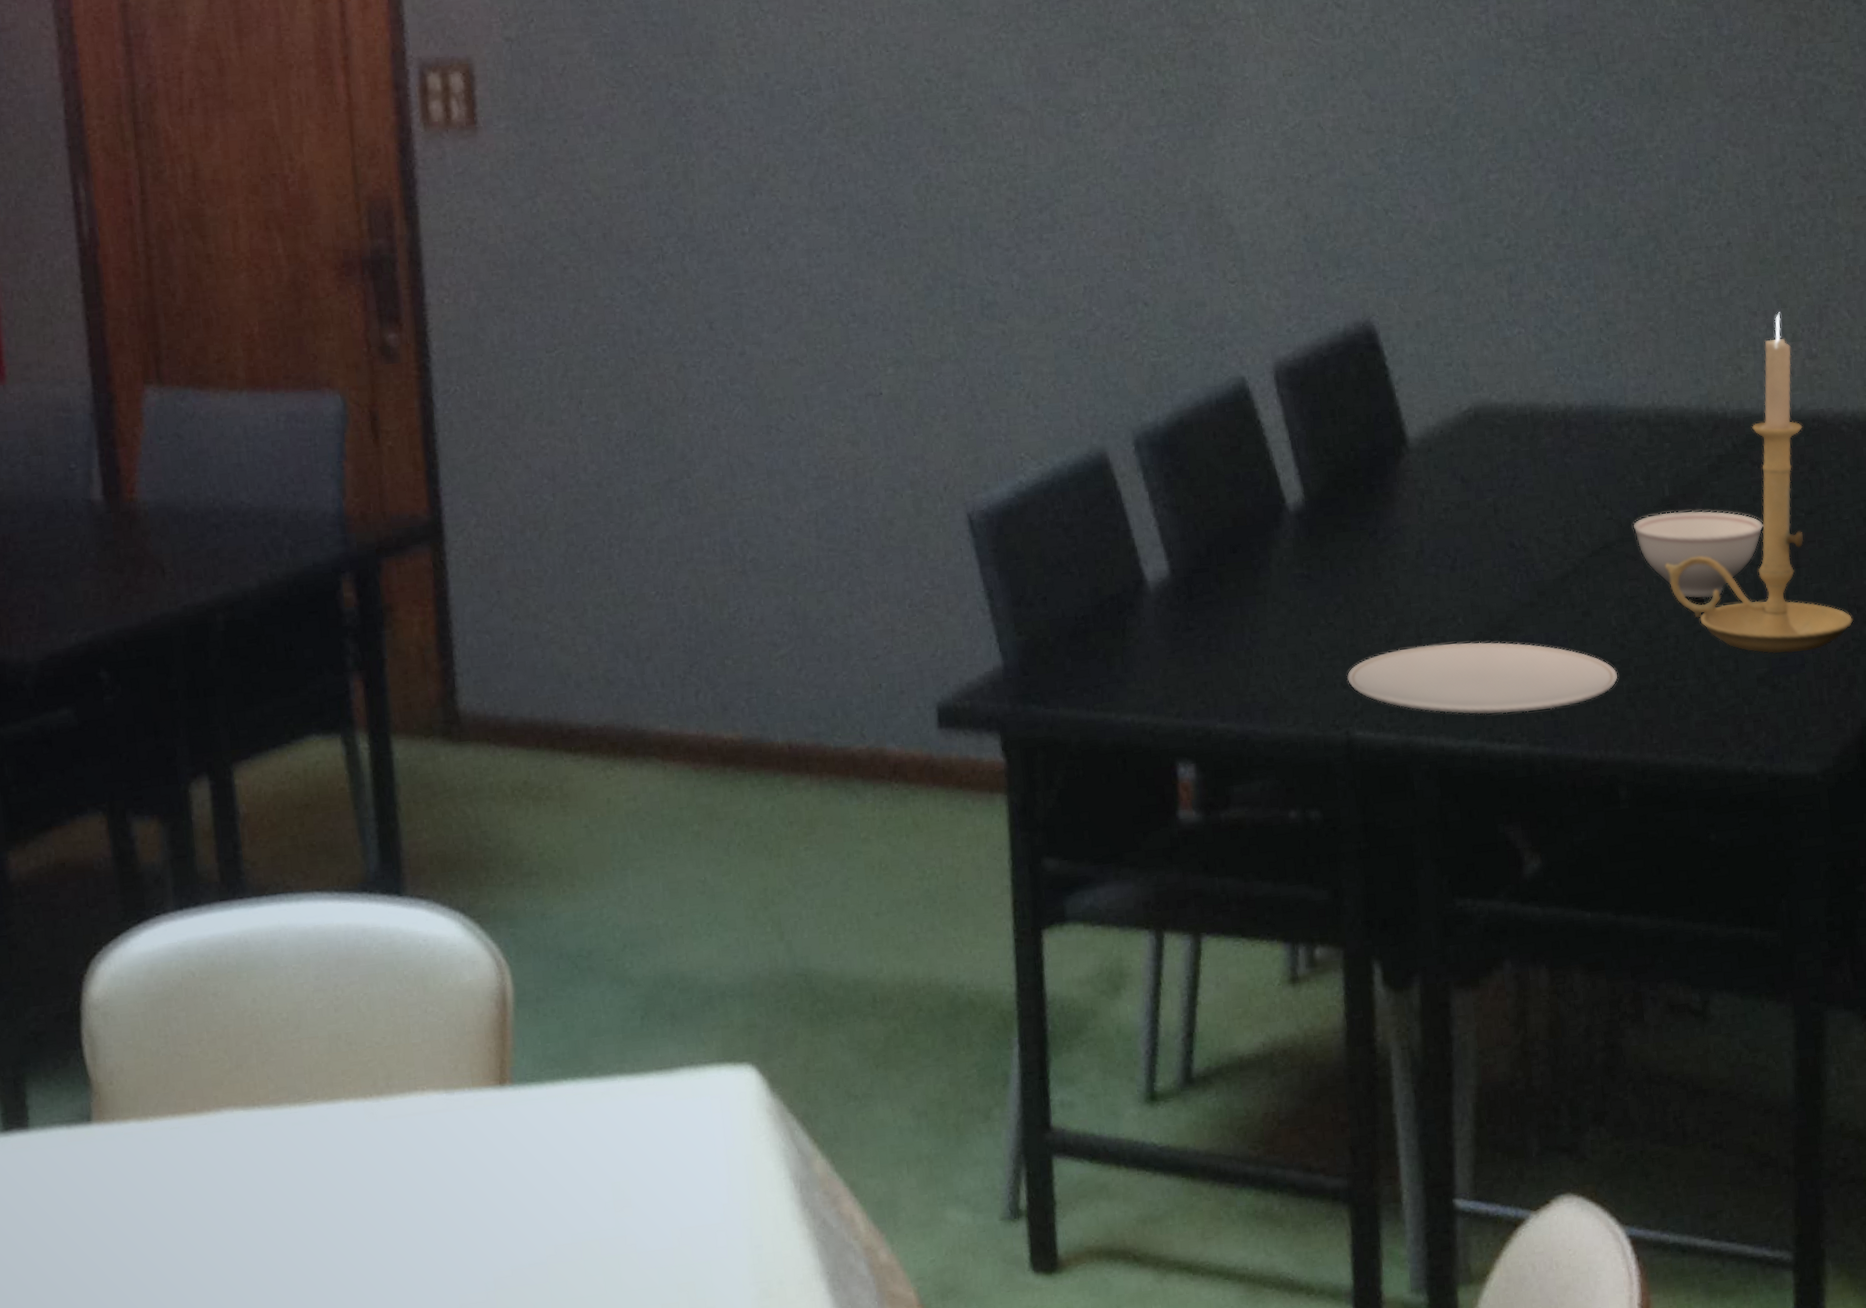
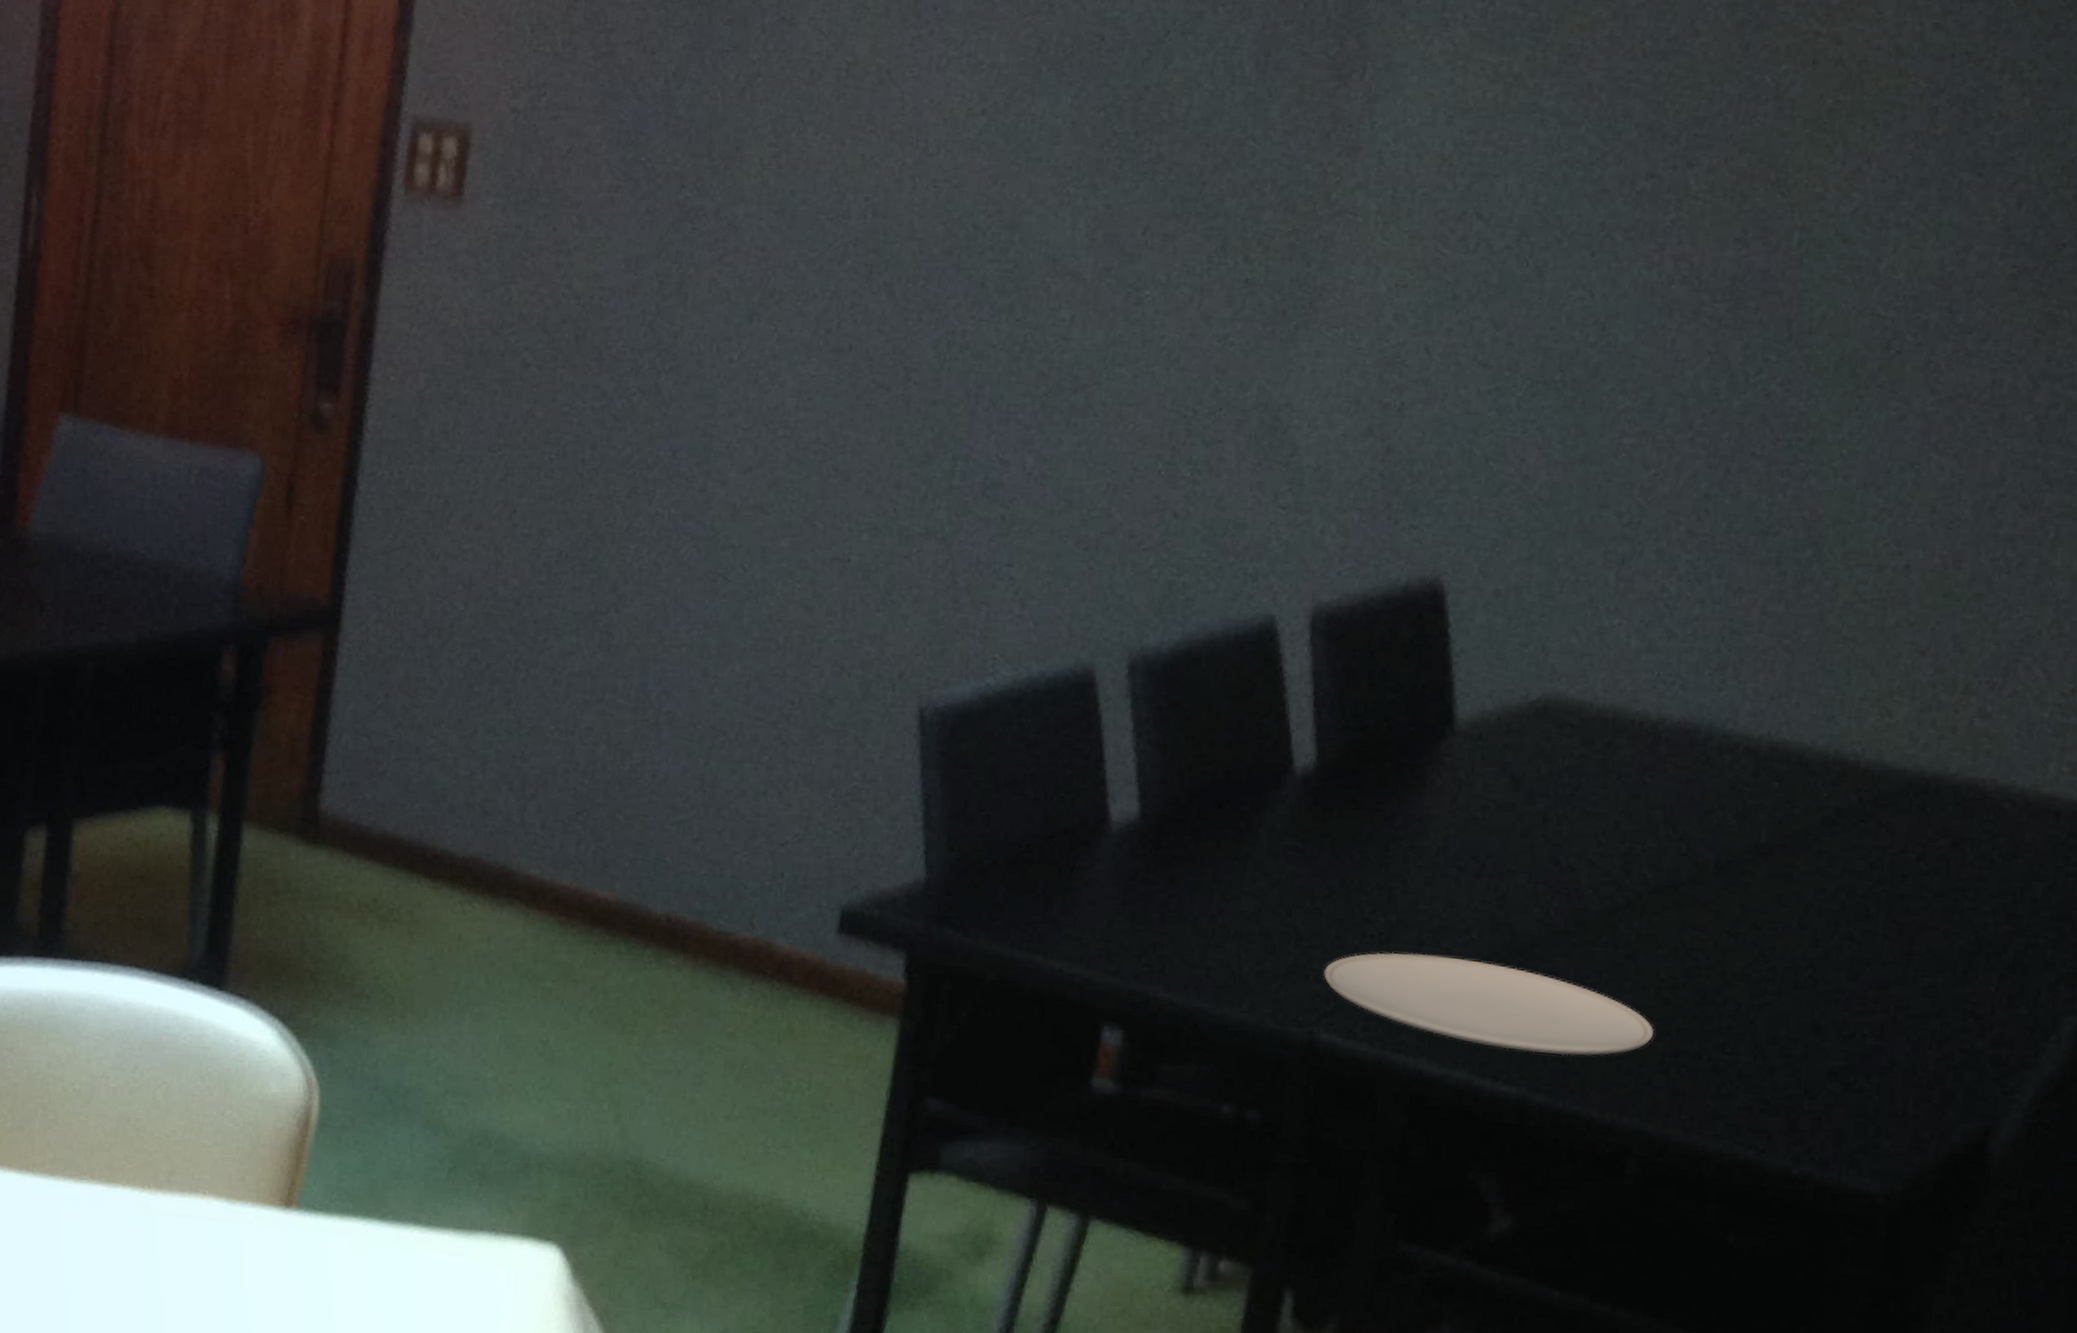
bowl: present [1633,510,1763,600] -> none [1711,859,1877,969]
candle holder: present [1664,312,1854,654] -> none [1741,657,1967,1054]

